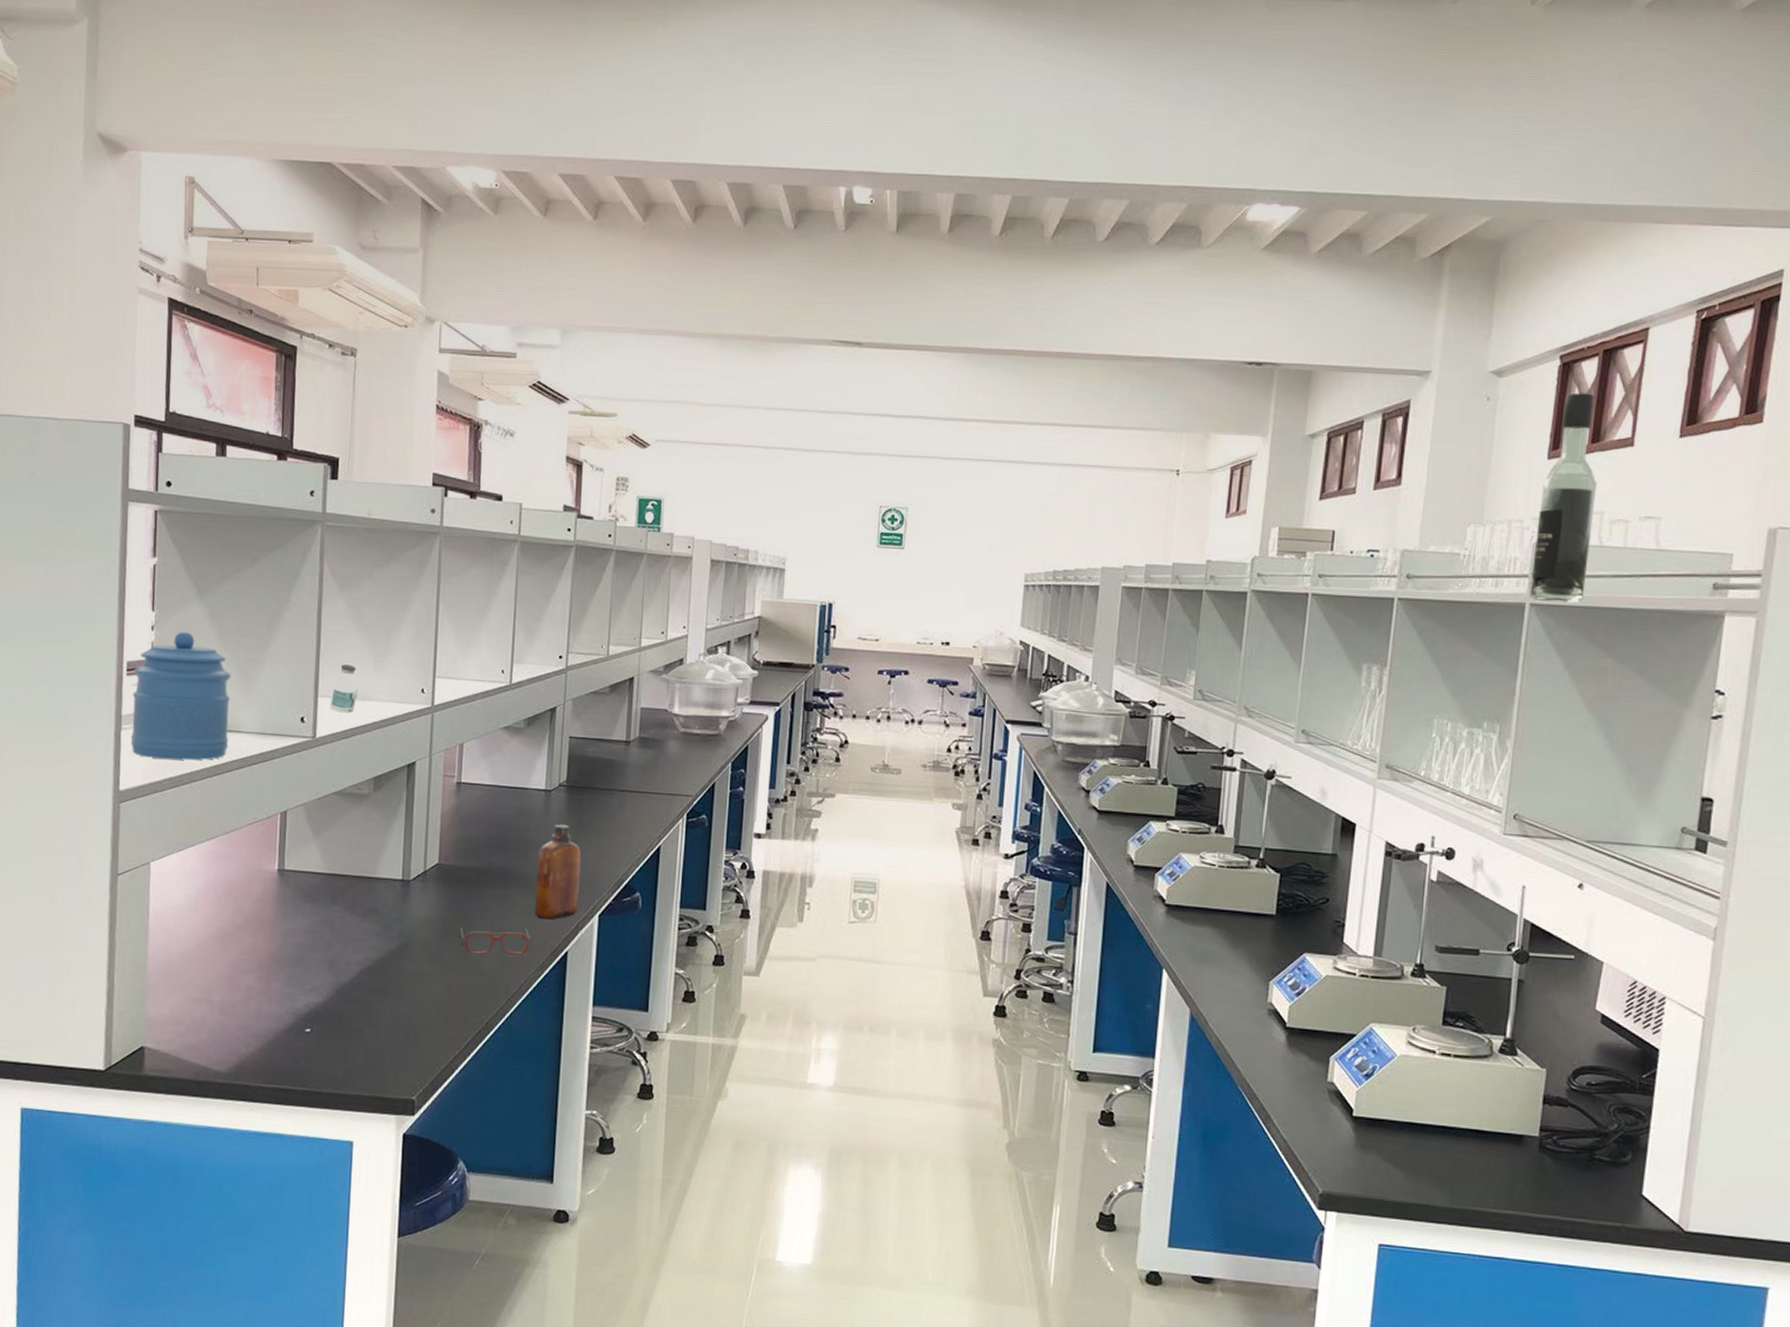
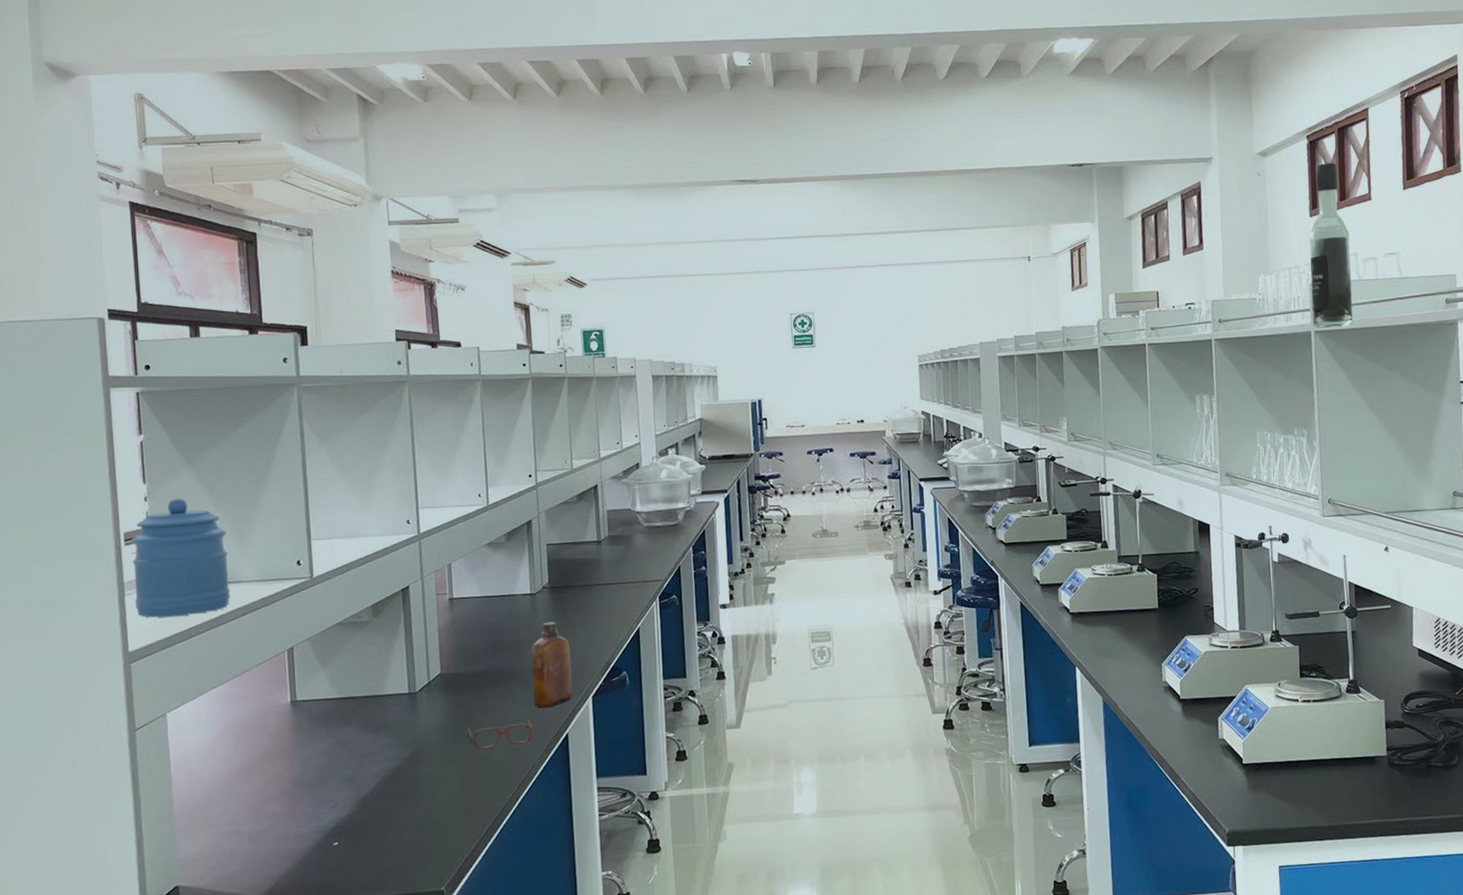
jar: present [329,664,358,713] -> none [323,508,348,552]

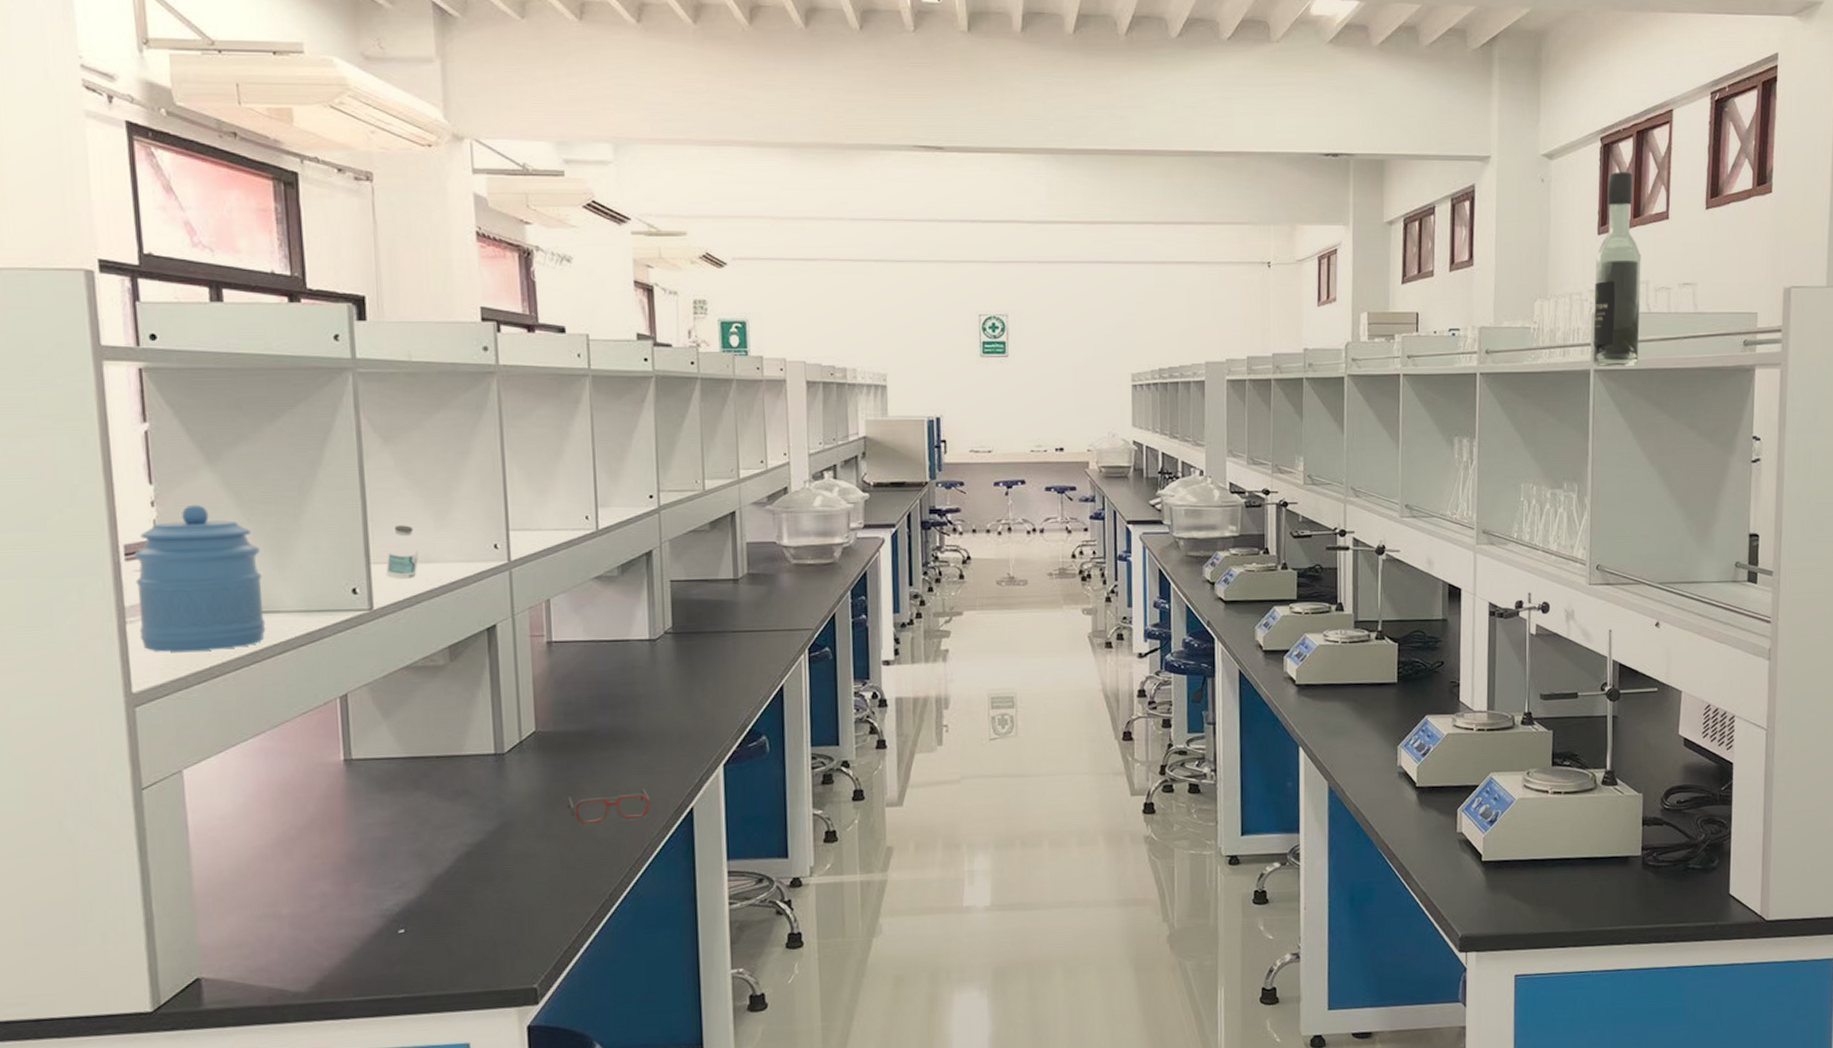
jar: none [323,508,348,552] -> present [386,525,418,579]
flask: present [531,621,572,708] -> none [649,673,700,777]

